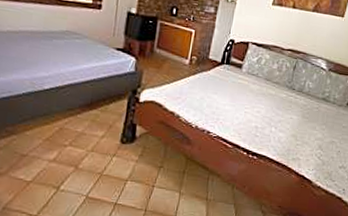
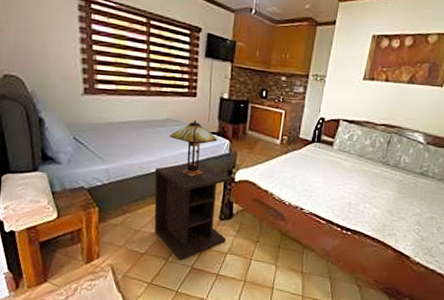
nightstand: none [44,79,137,189] -> present [154,162,233,261]
table lamp: none [69,33,123,96] -> present [170,119,218,177]

